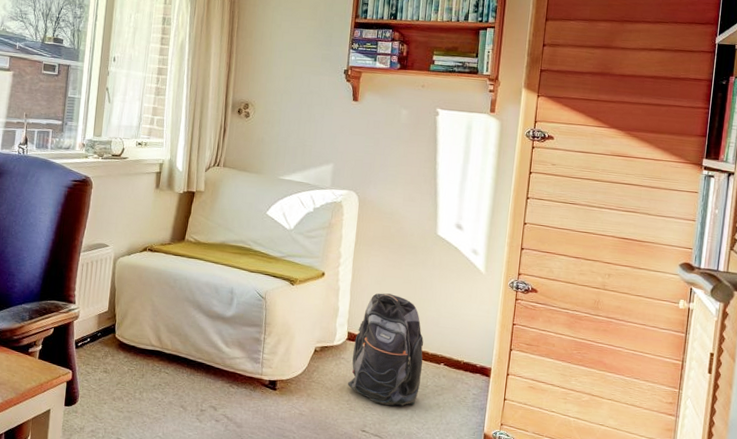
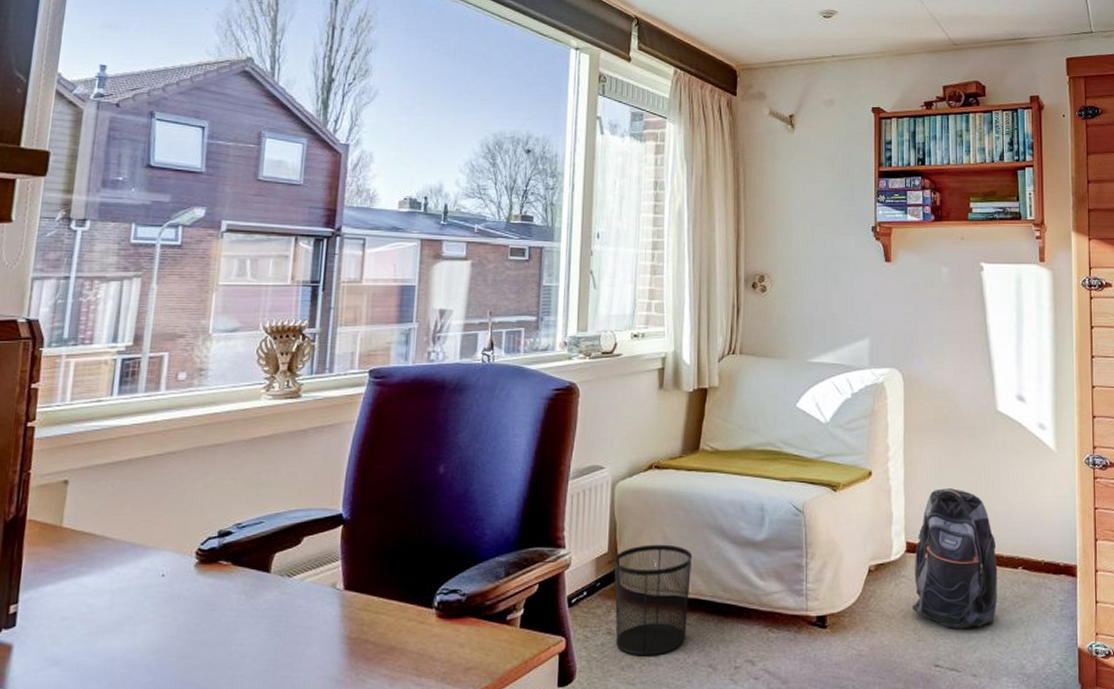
waste bin: none [110,309,174,394] -> present [614,544,693,656]

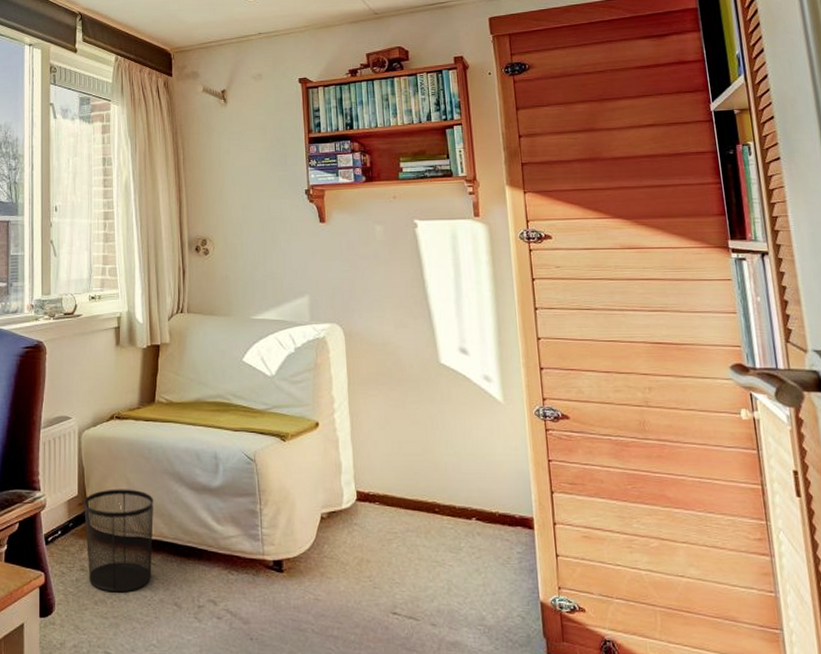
backpack: present [911,488,998,630] -> none [365,439,453,578]

